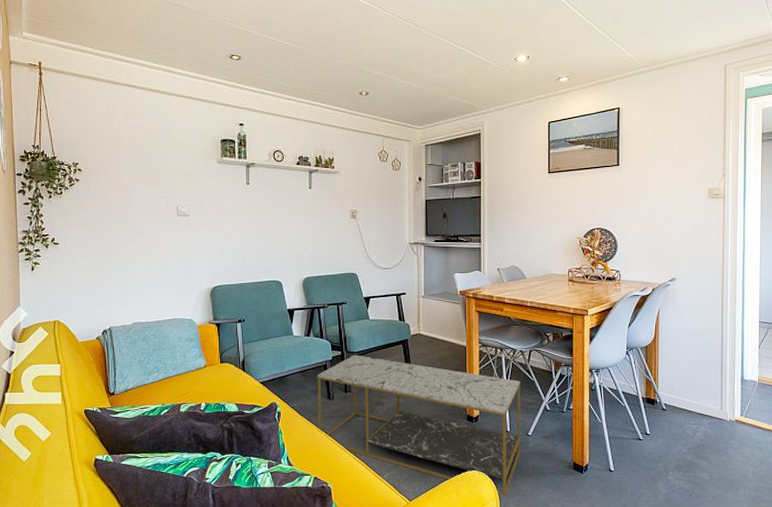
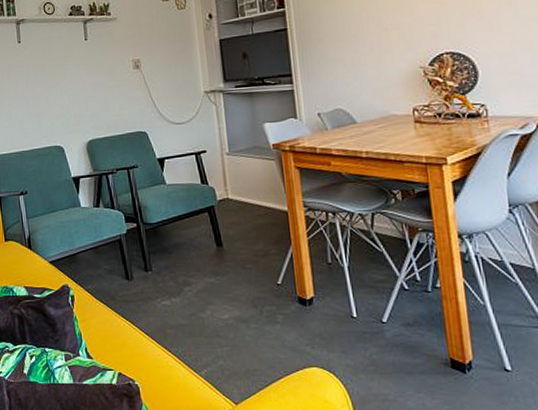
coffee table: present [317,355,521,496] -> none [111,227,375,401]

